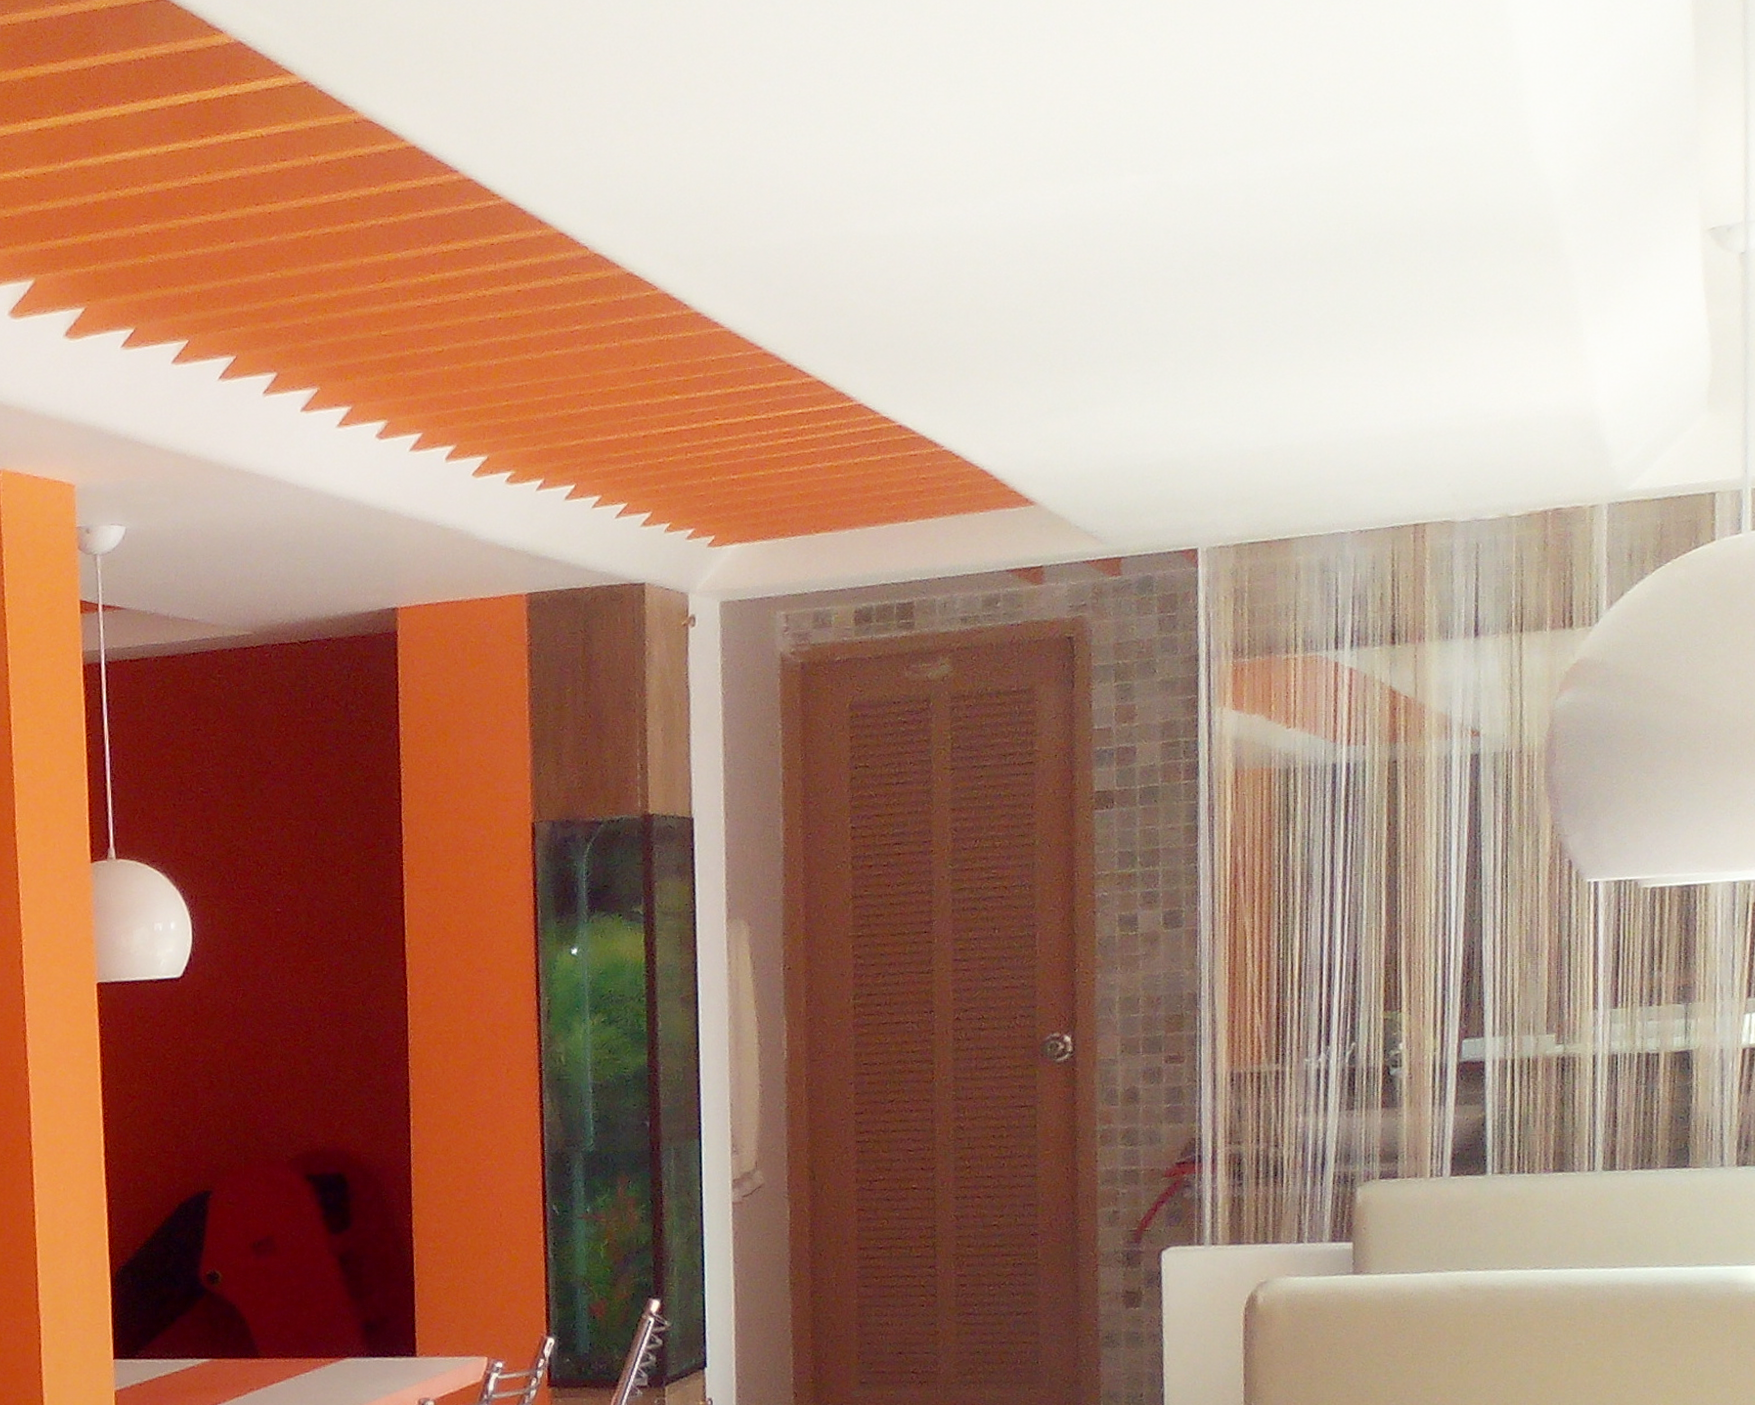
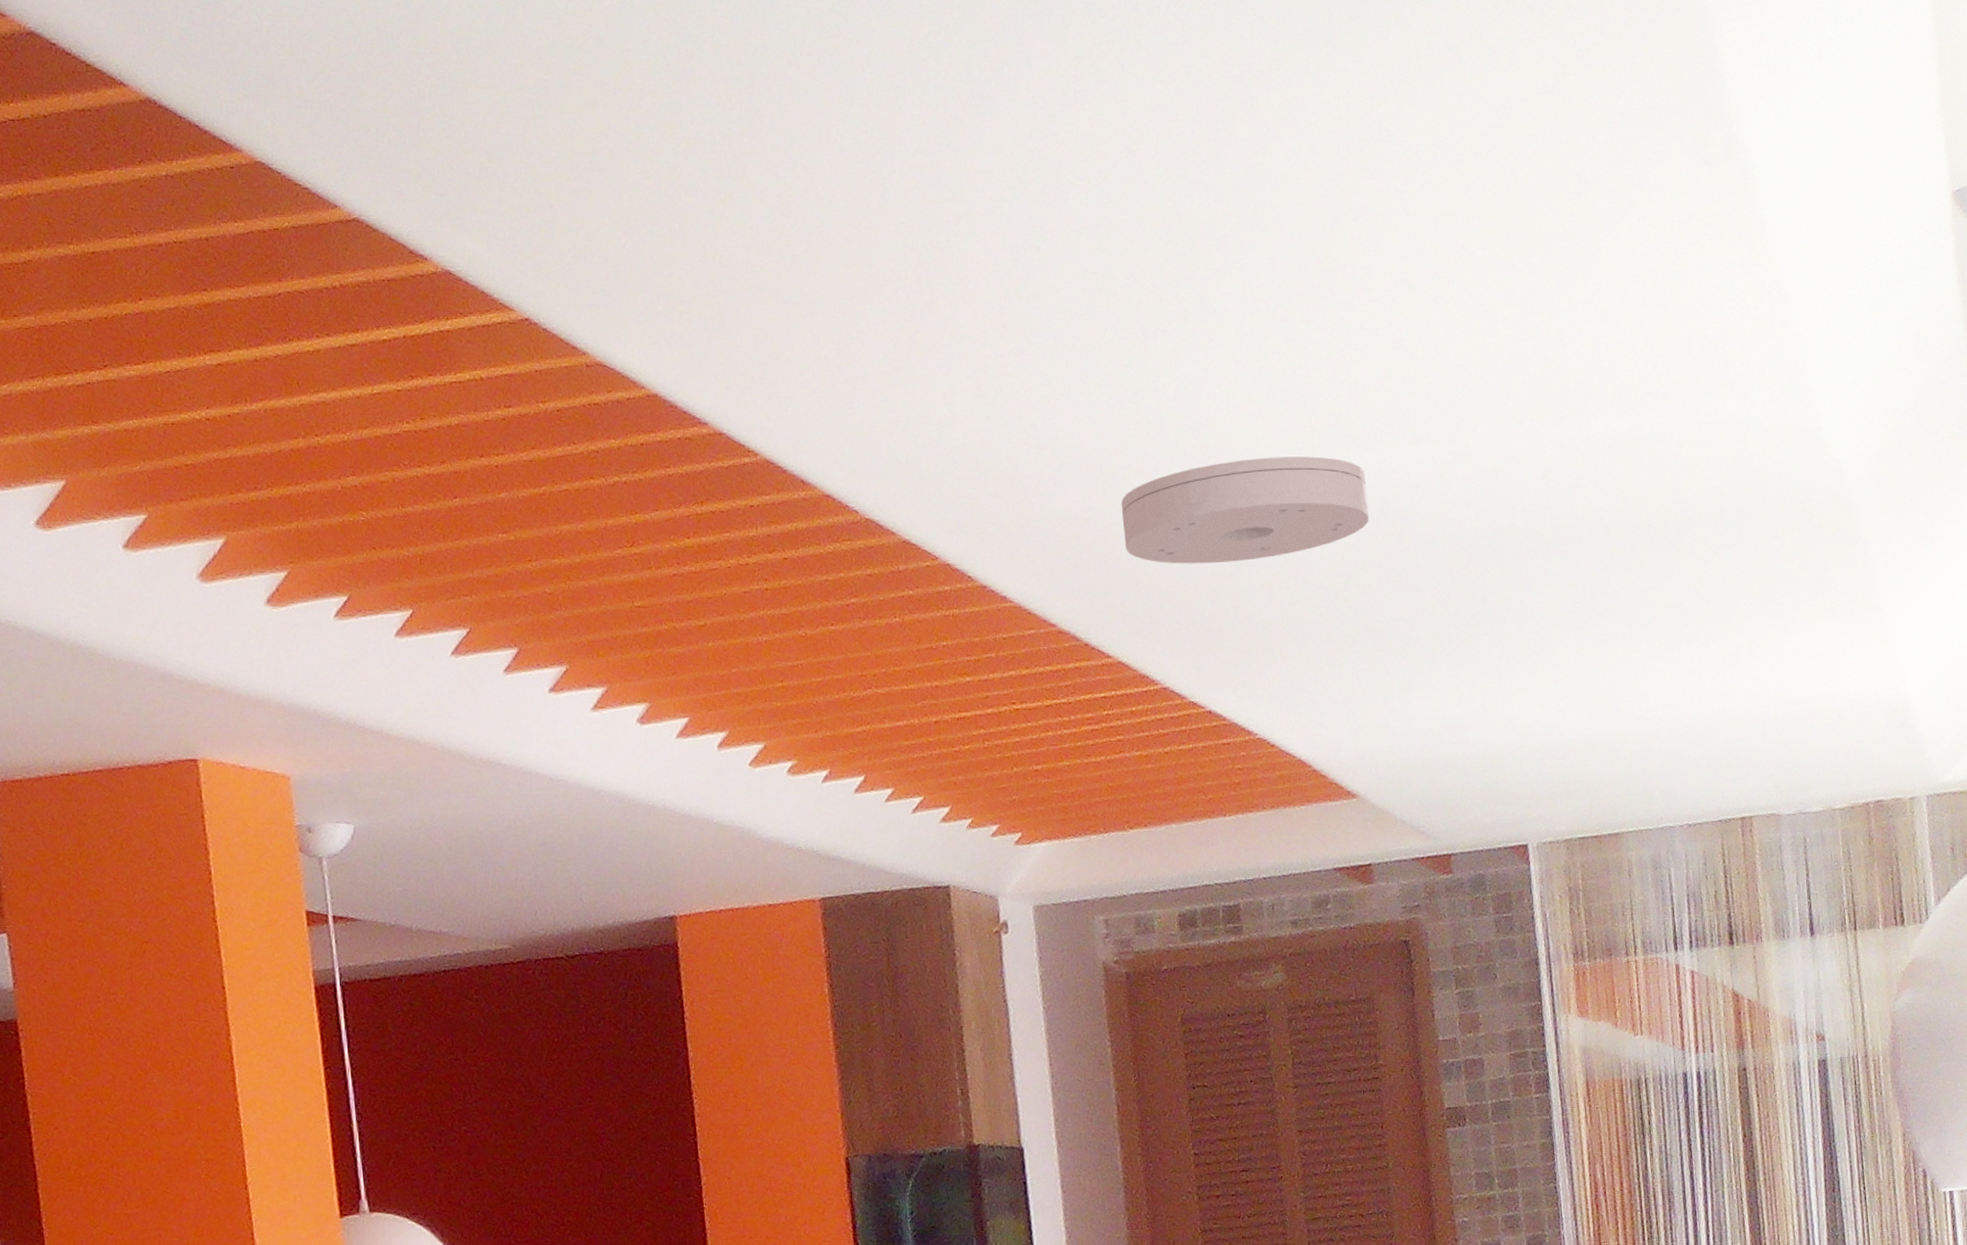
smoke detector: none [832,189,1069,291] -> present [1121,456,1369,564]

